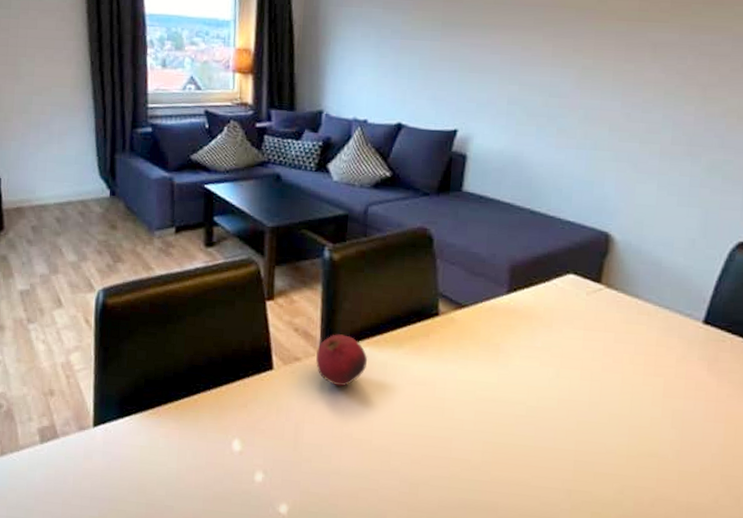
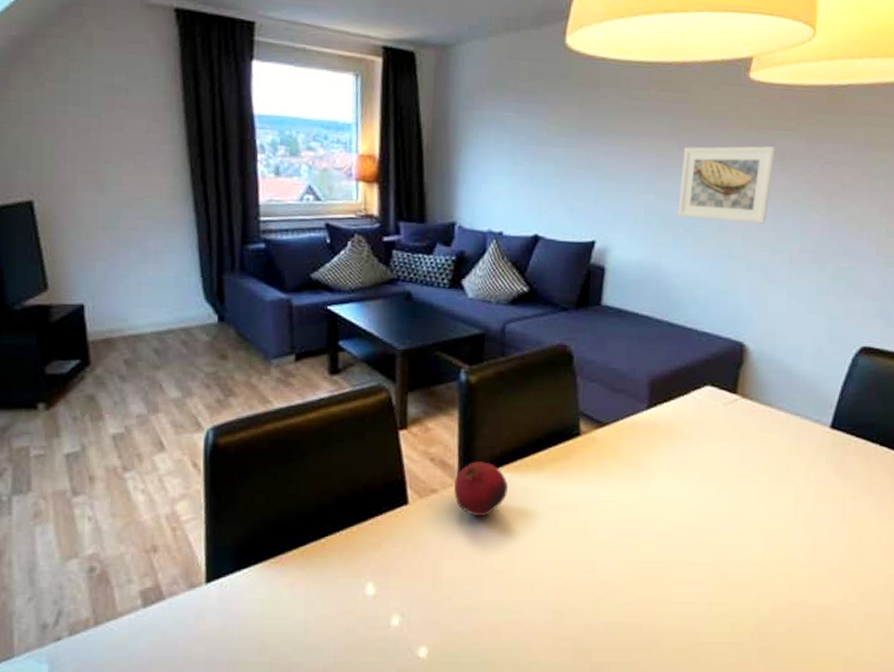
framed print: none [541,37,647,115] -> present [678,145,776,224]

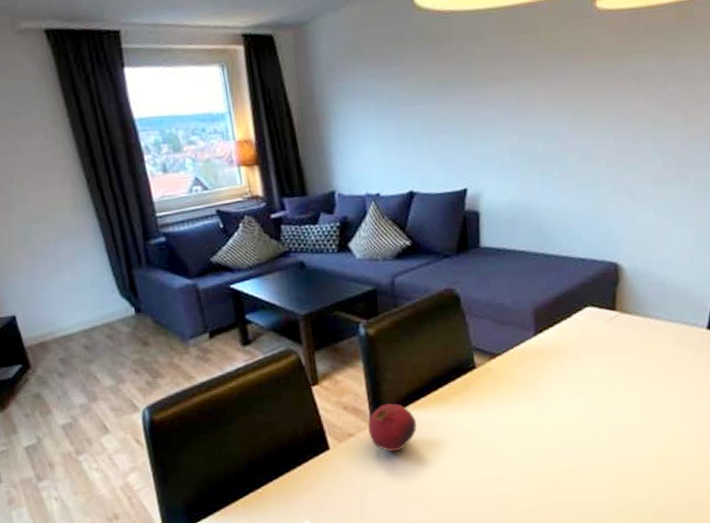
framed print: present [678,145,776,224] -> none [540,71,629,154]

